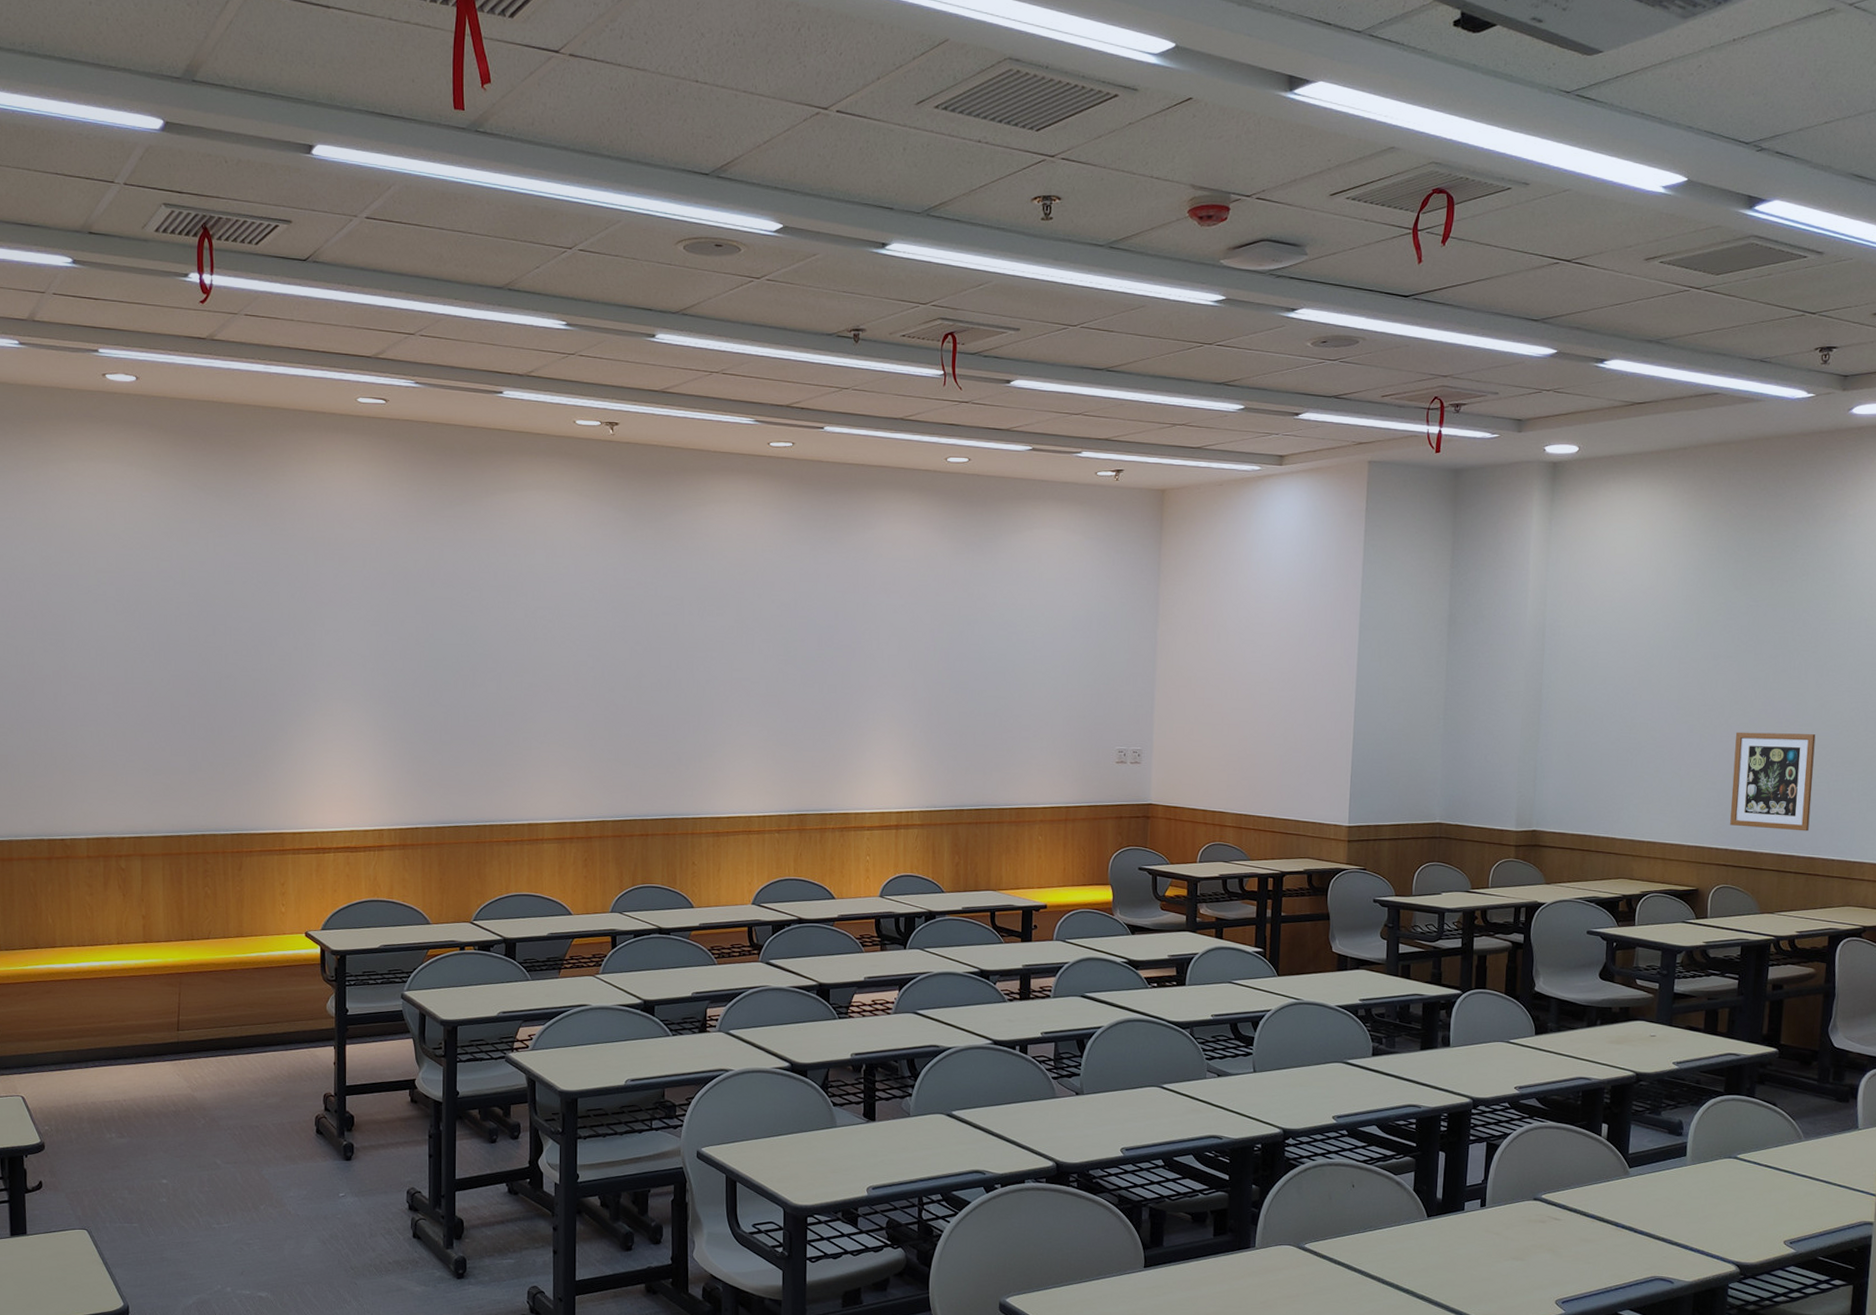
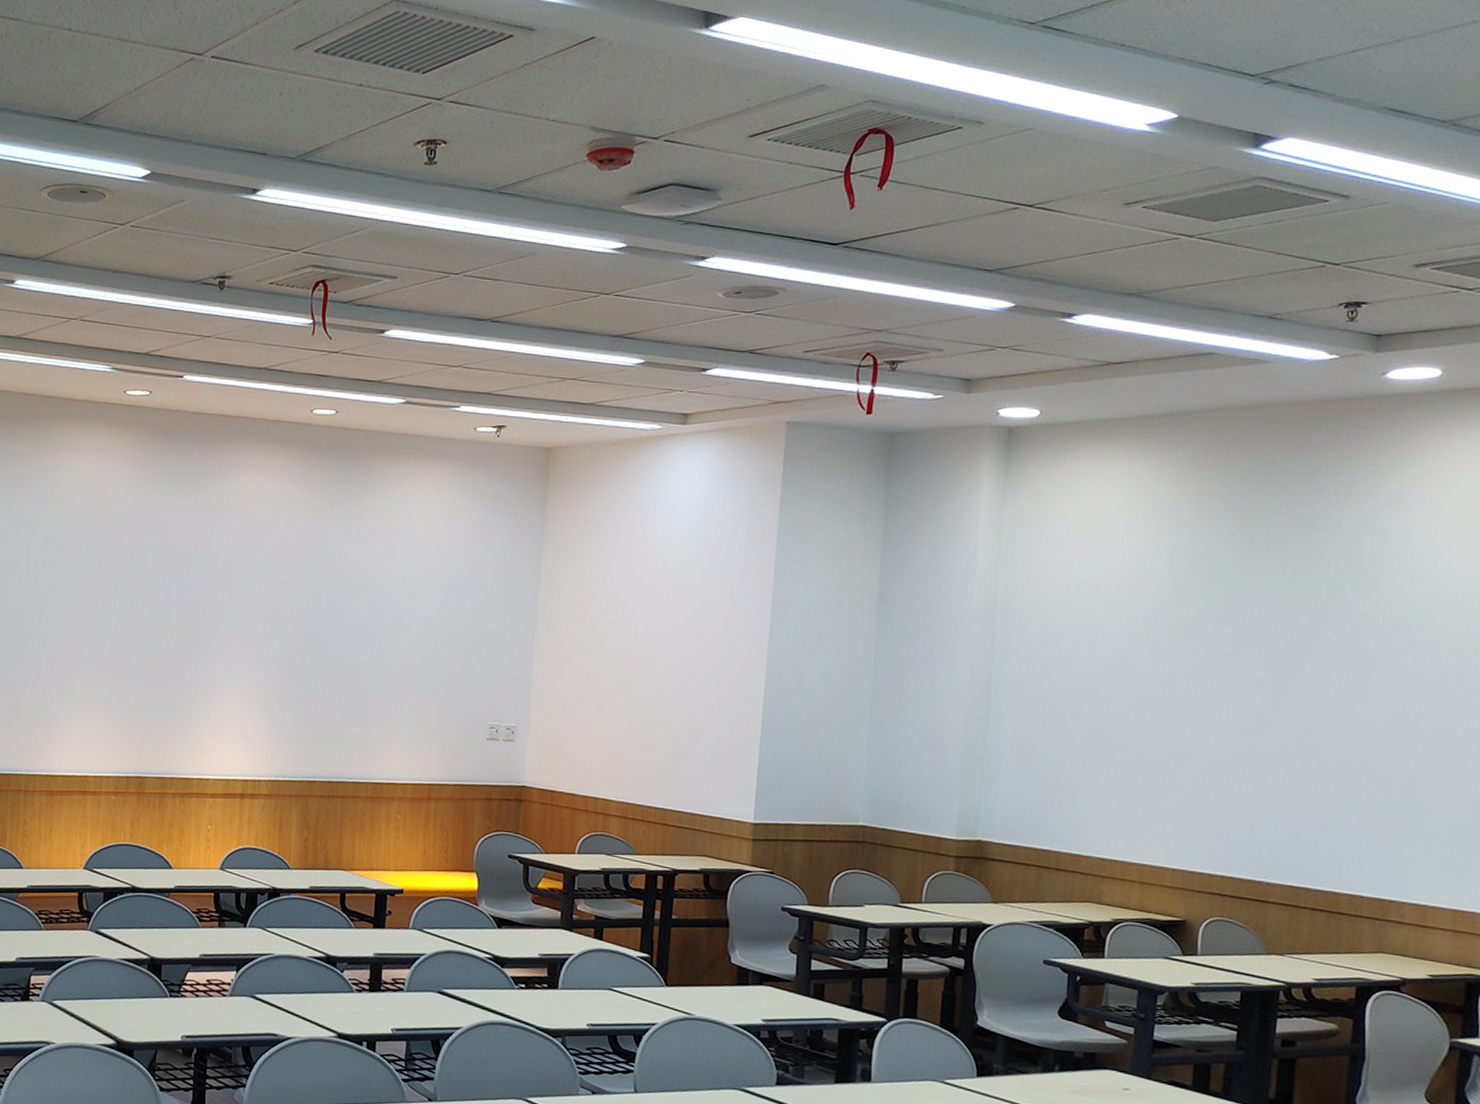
wall art: present [1730,732,1816,832] -> none [1227,740,1340,861]

